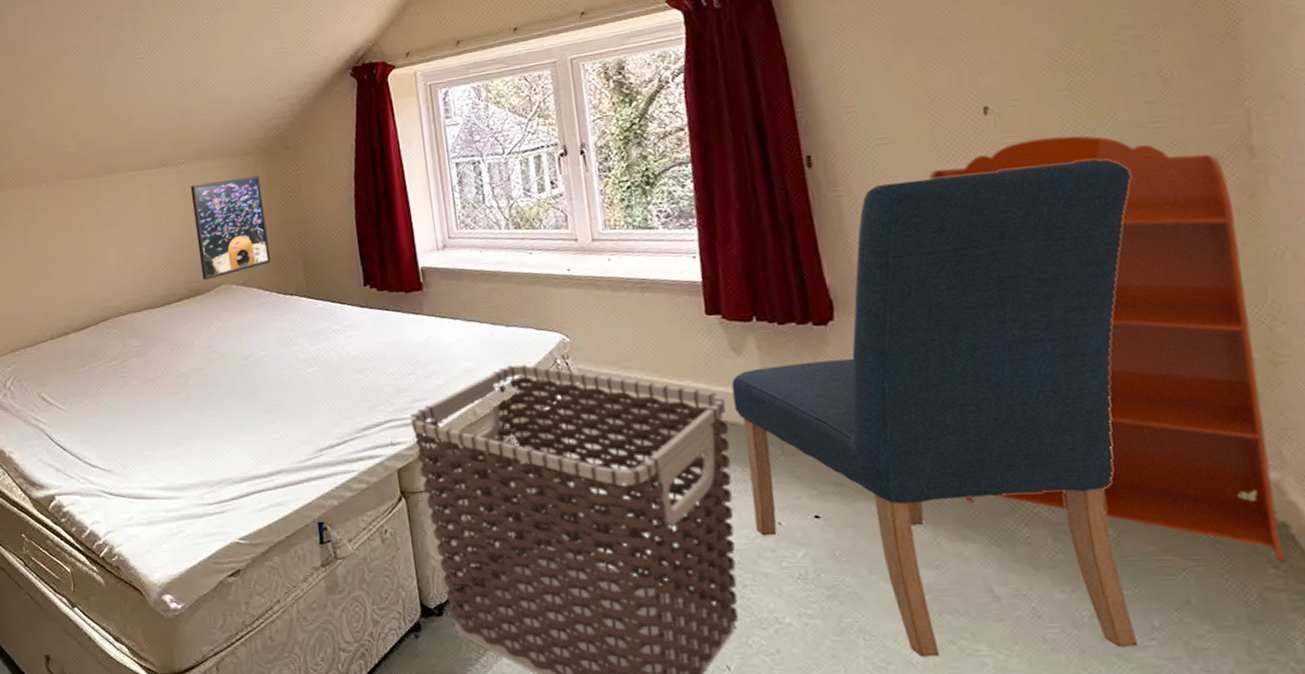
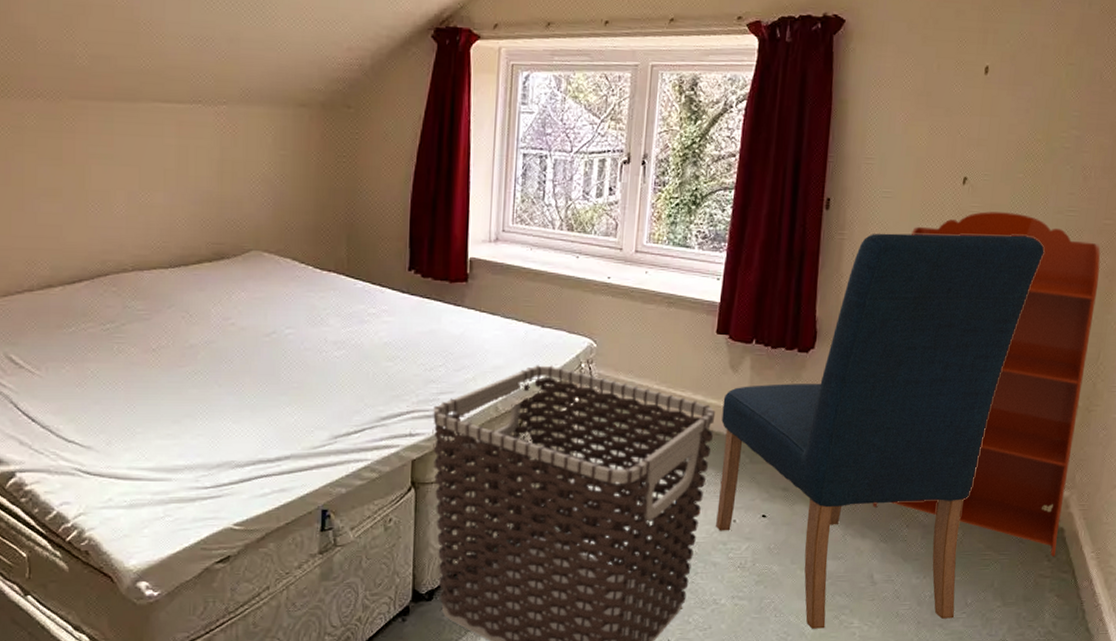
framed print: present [190,176,272,281] -> none [229,131,314,244]

